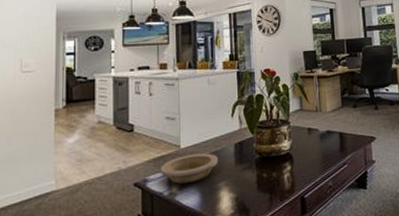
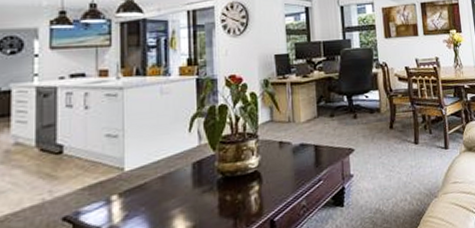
bowl: present [161,153,218,184] -> none [98,175,171,215]

